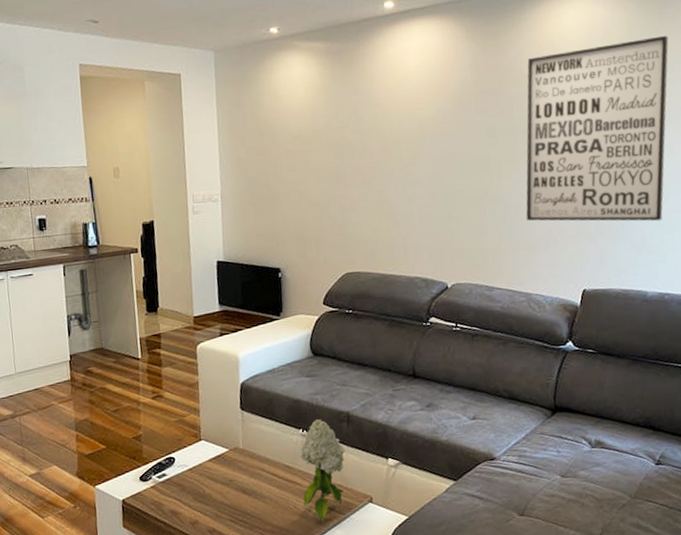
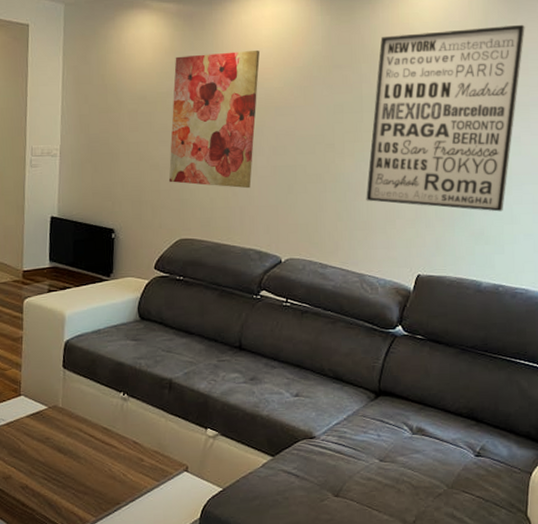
flower: present [300,418,346,522] -> none [118,383,165,487]
wall art: none [327,81,412,219] -> present [168,49,260,189]

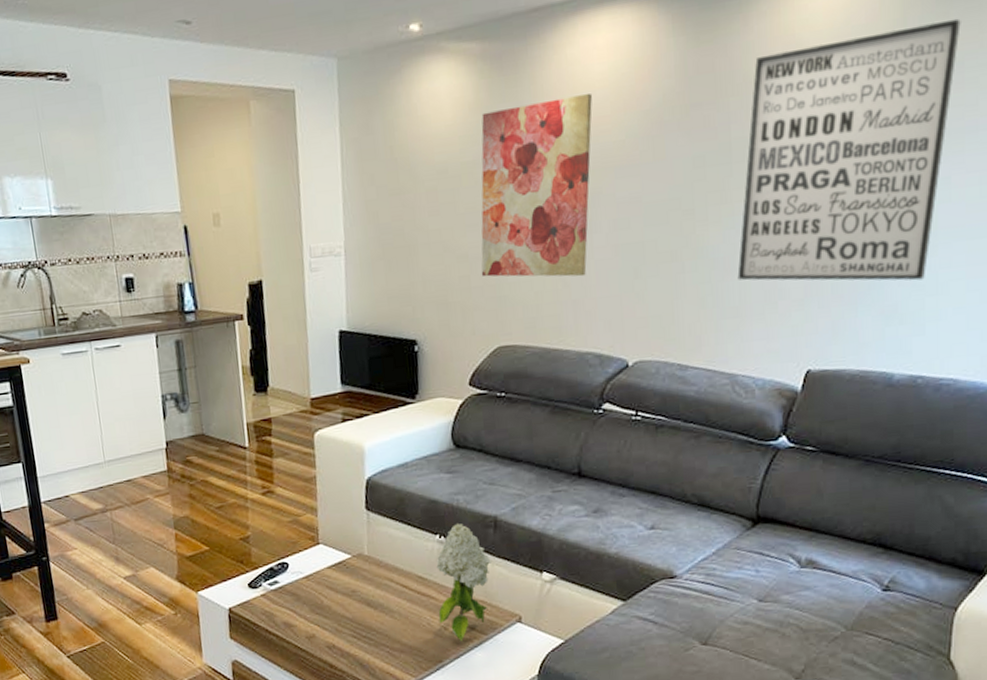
flower: none [118,383,165,487] -> present [436,523,491,642]

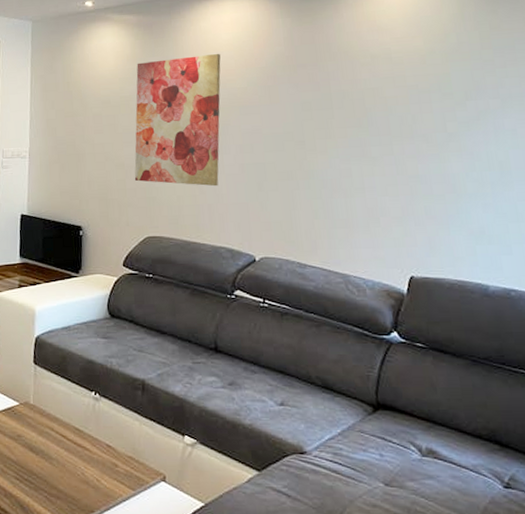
flower: present [436,523,491,642] -> none [91,382,139,494]
wall art: present [737,18,961,281] -> none [343,15,509,209]

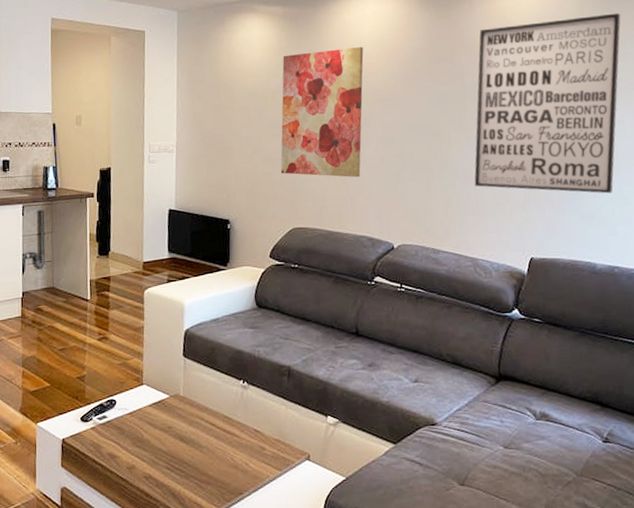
wall art: none [343,15,509,209] -> present [474,13,621,194]

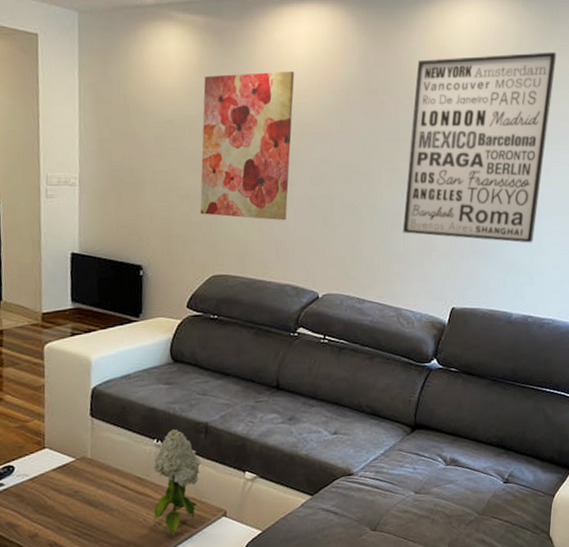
flower: none [240,370,285,476] -> present [153,428,202,535]

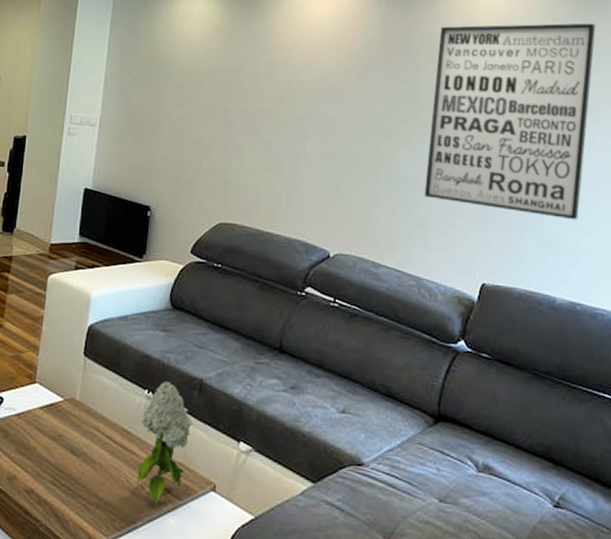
wall art: present [200,70,294,221] -> none [211,32,312,174]

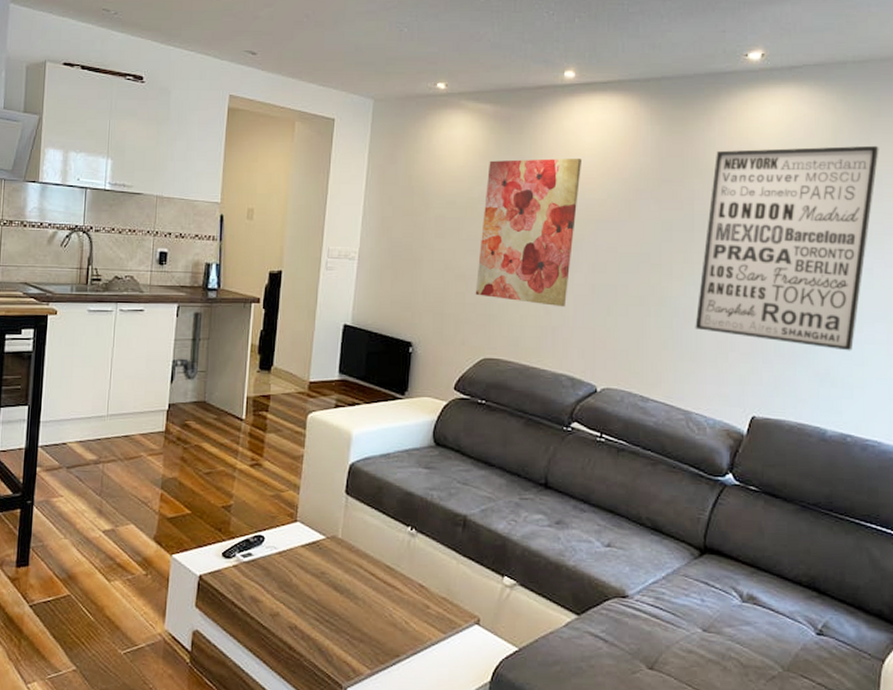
flower: present [137,380,193,504] -> none [401,517,457,638]
wall art: none [211,32,312,174] -> present [475,157,581,307]

